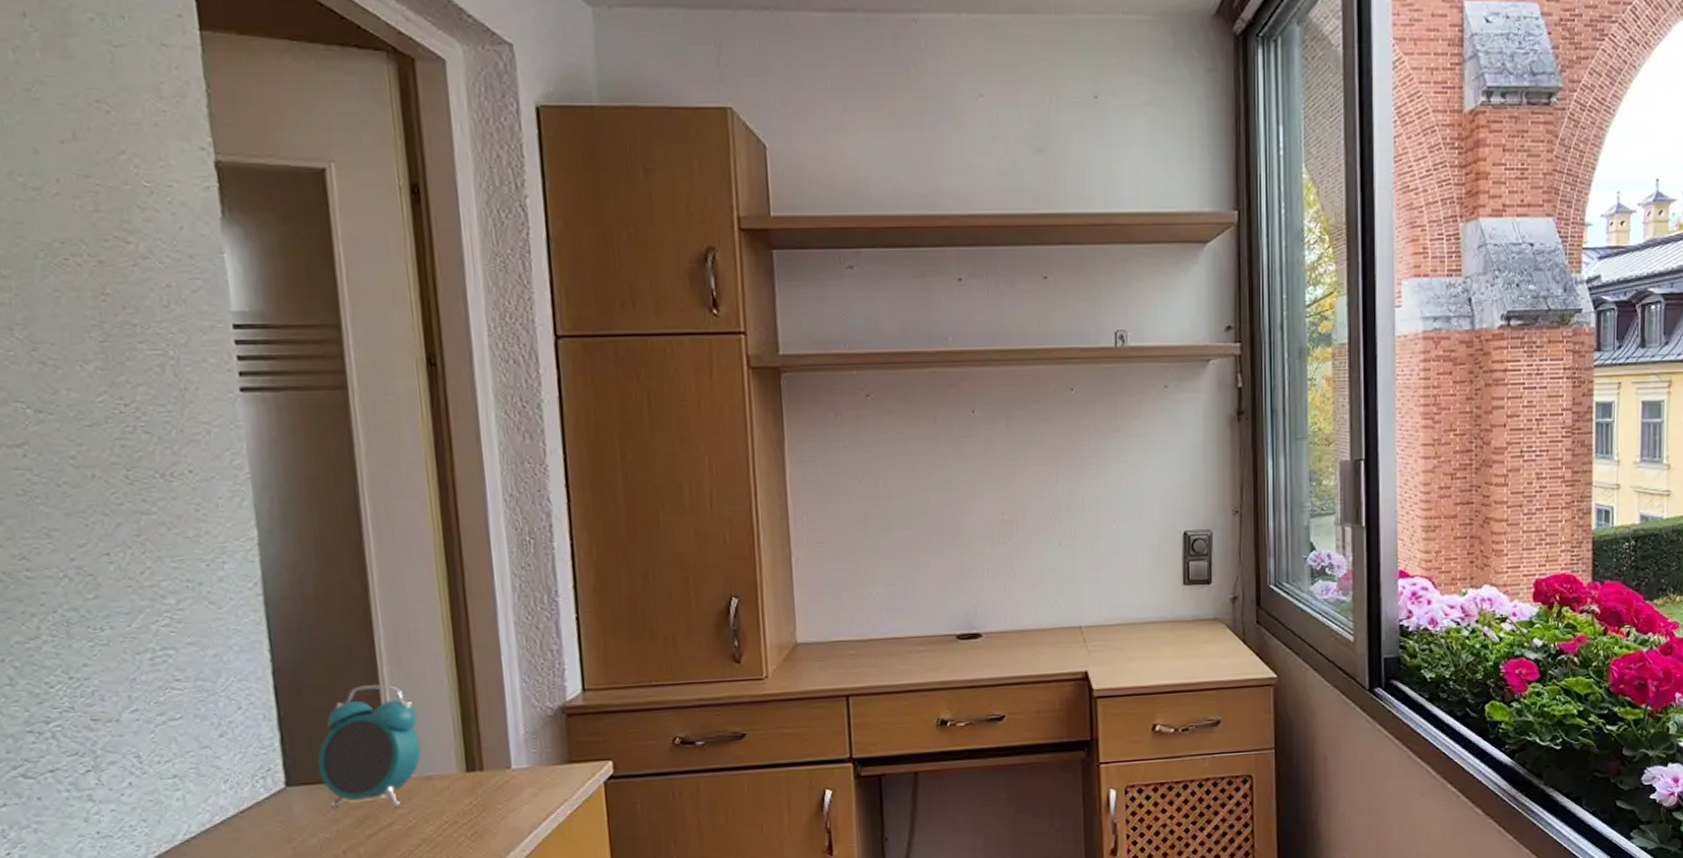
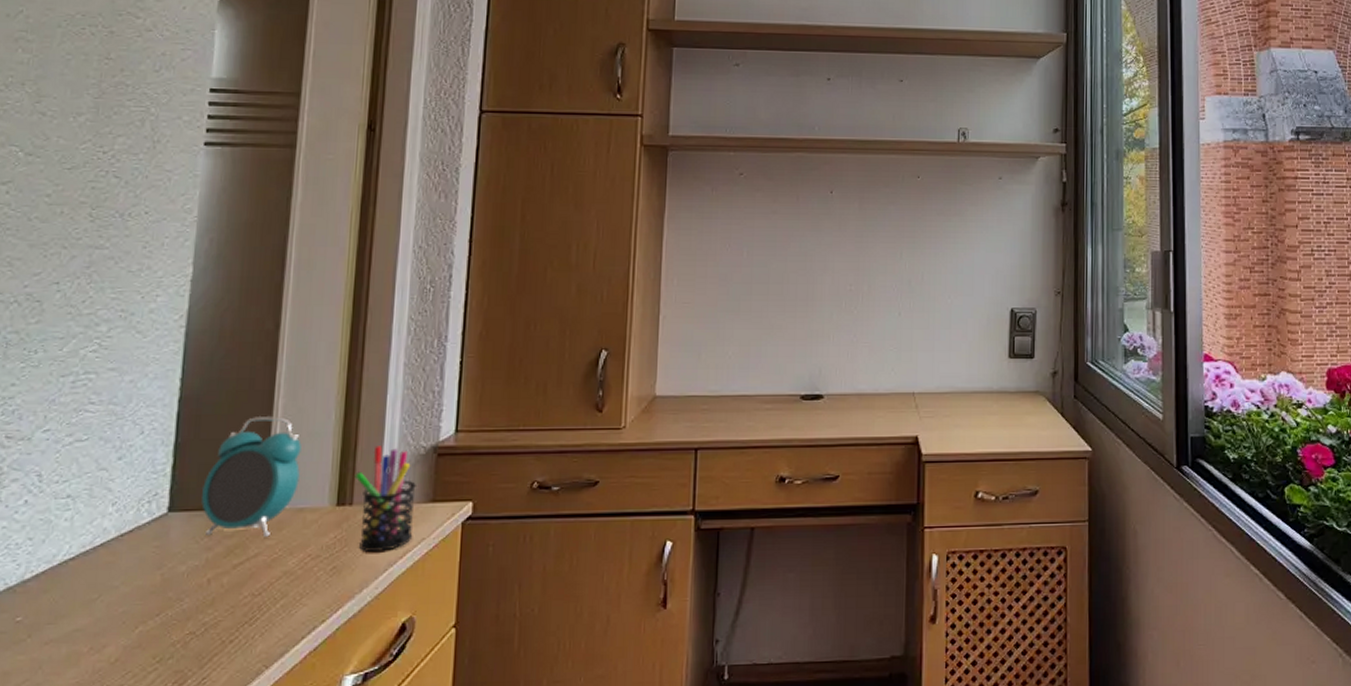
pen holder: none [480,709,554,815] -> present [354,446,416,551]

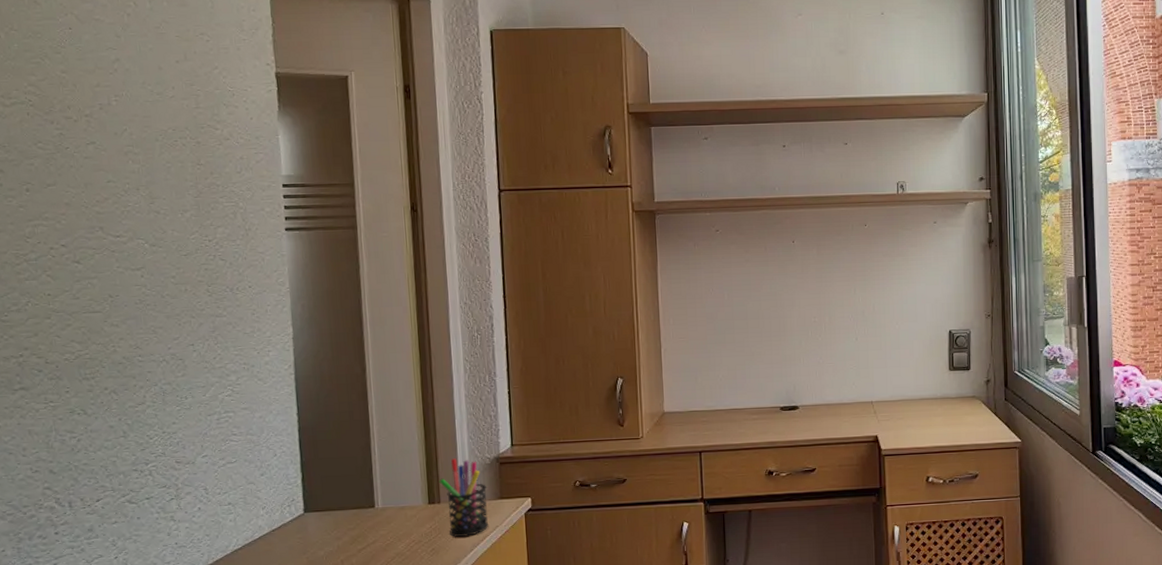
alarm clock: present [201,415,302,538] -> none [327,438,399,530]

